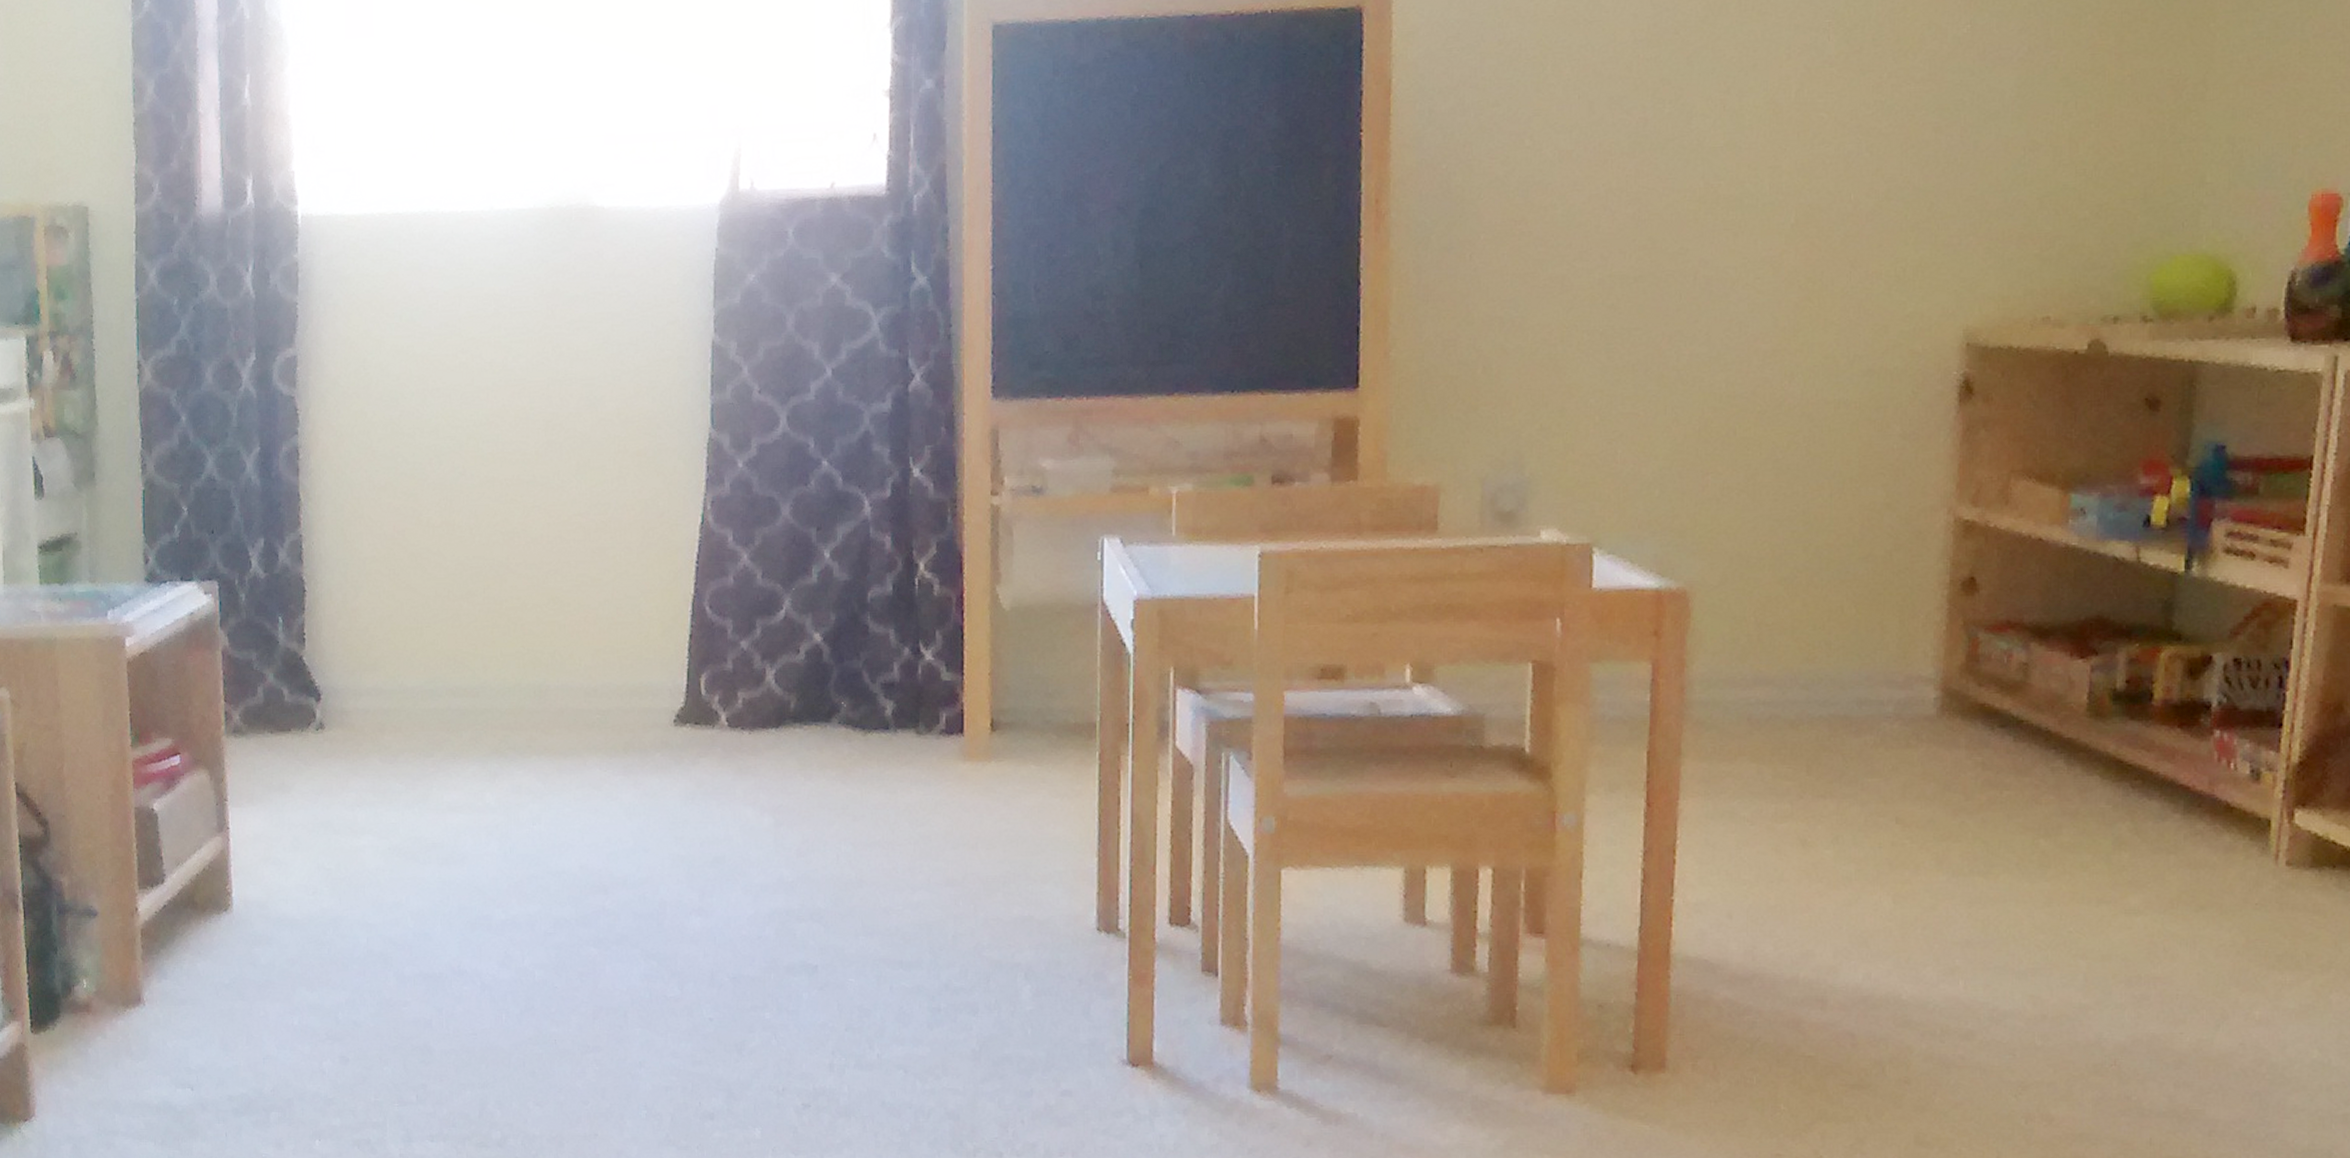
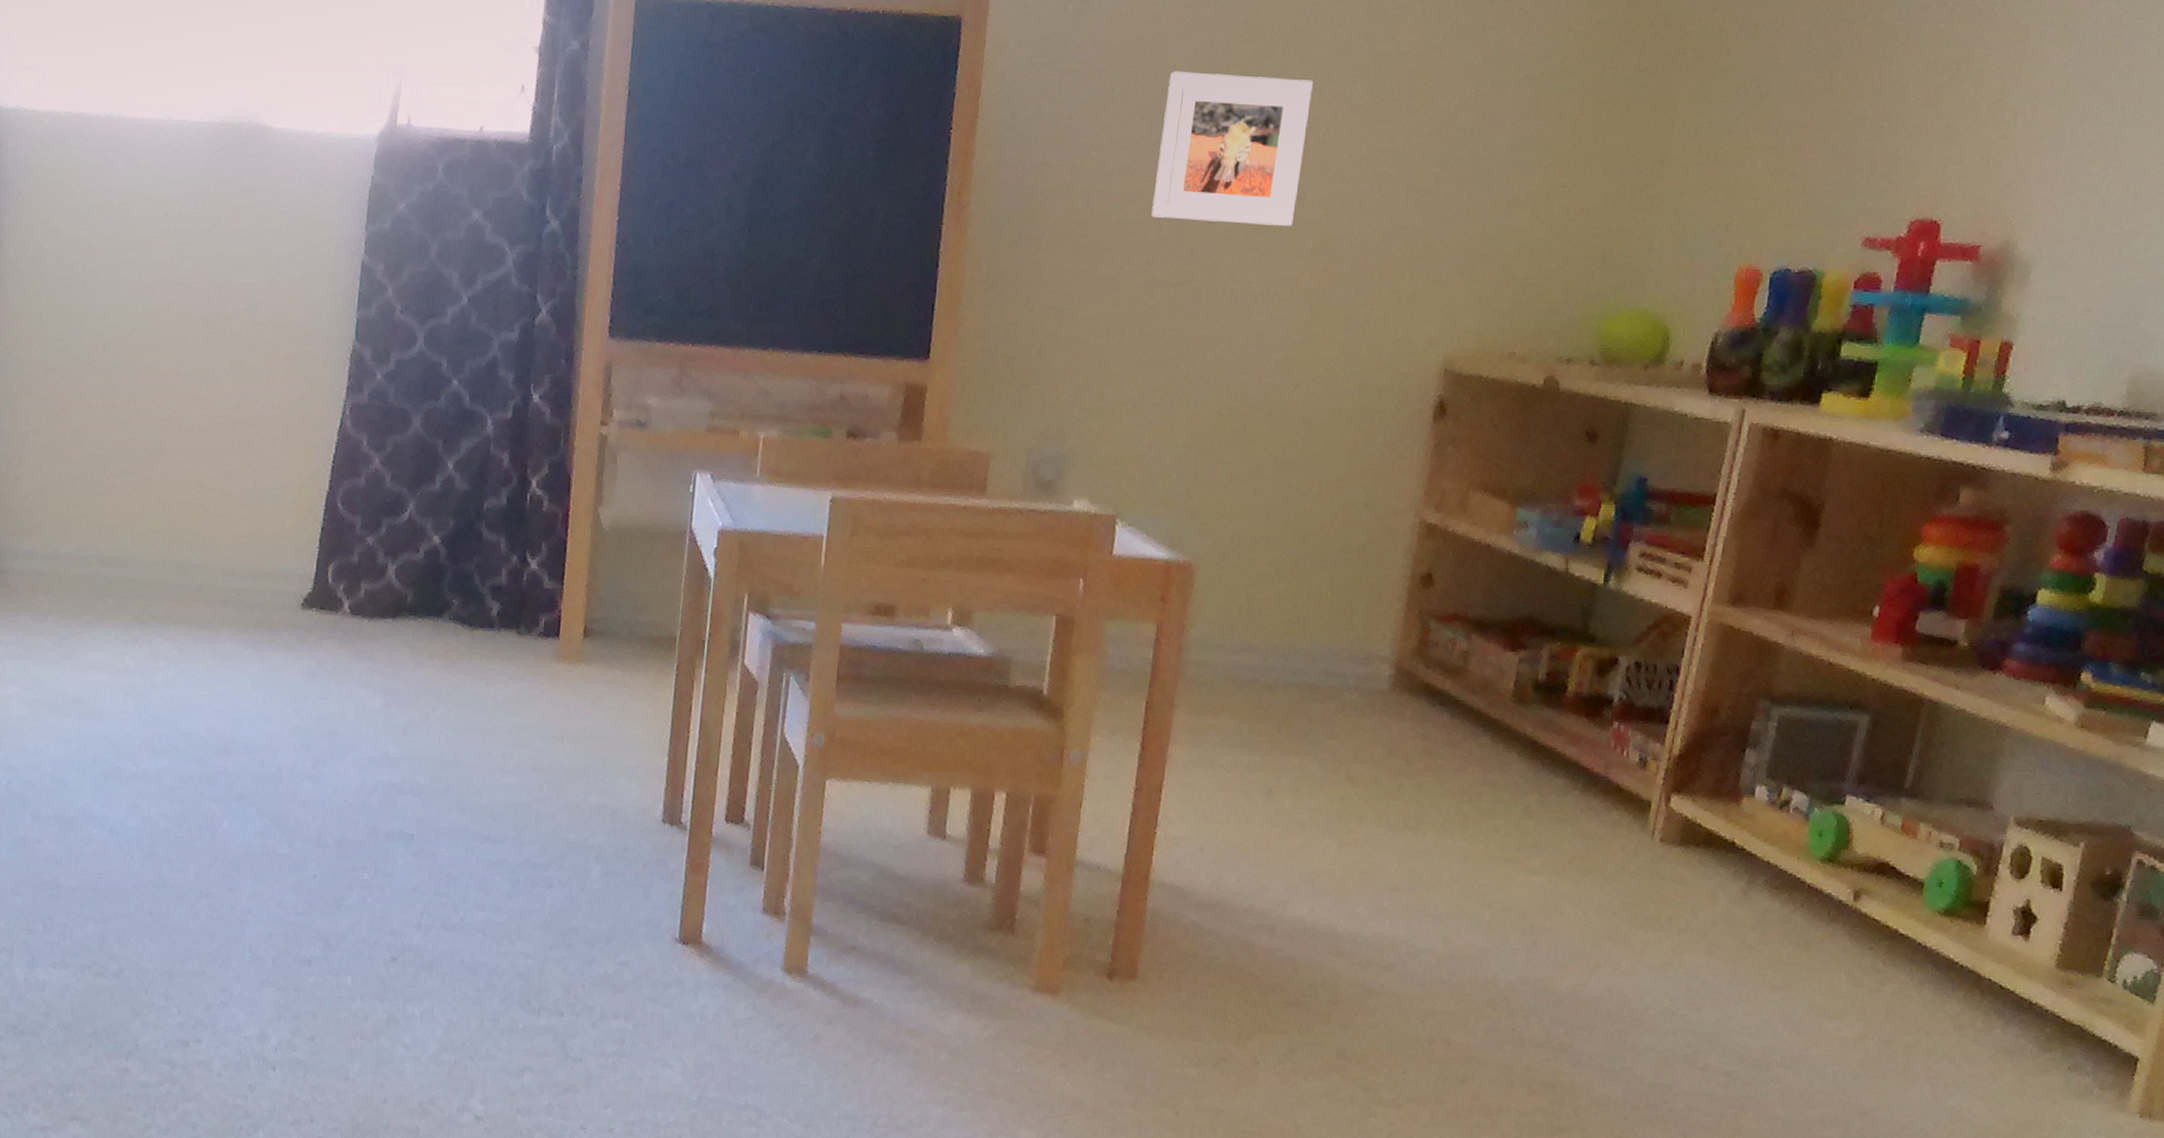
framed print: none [1602,34,1779,206] -> present [1151,71,1314,226]

